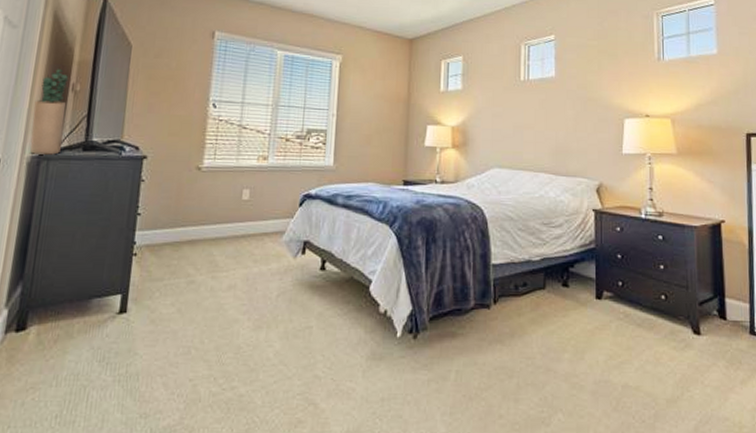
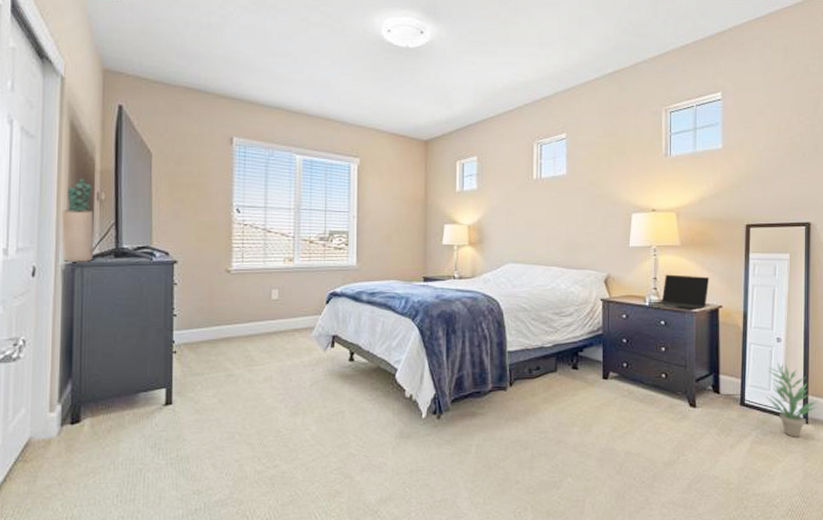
laptop: none [643,184,710,226] -> present [648,274,710,311]

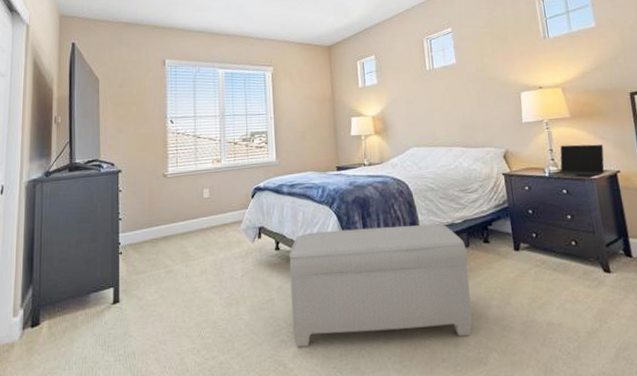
vase: present [61,176,94,263] -> none [25,104,52,180]
ottoman: none [362,345,555,462] -> present [289,224,473,348]

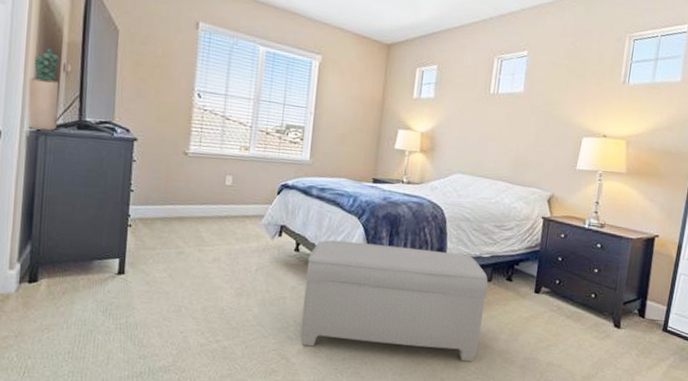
vase: none [25,104,52,180] -> present [27,46,60,132]
laptop: present [547,144,605,179] -> none [587,200,651,238]

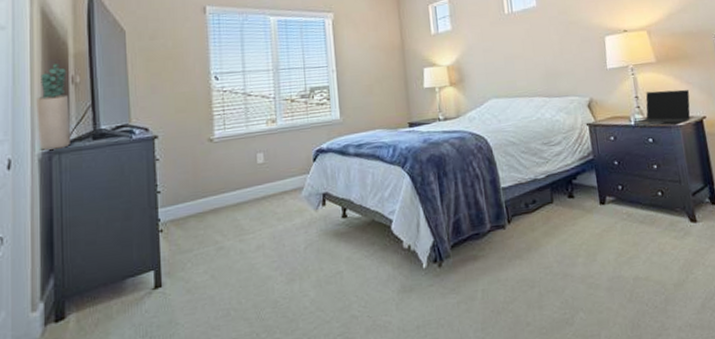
ottoman: present [300,240,488,362] -> none [358,180,558,323]
laptop: none [587,200,651,238] -> present [633,89,691,126]

